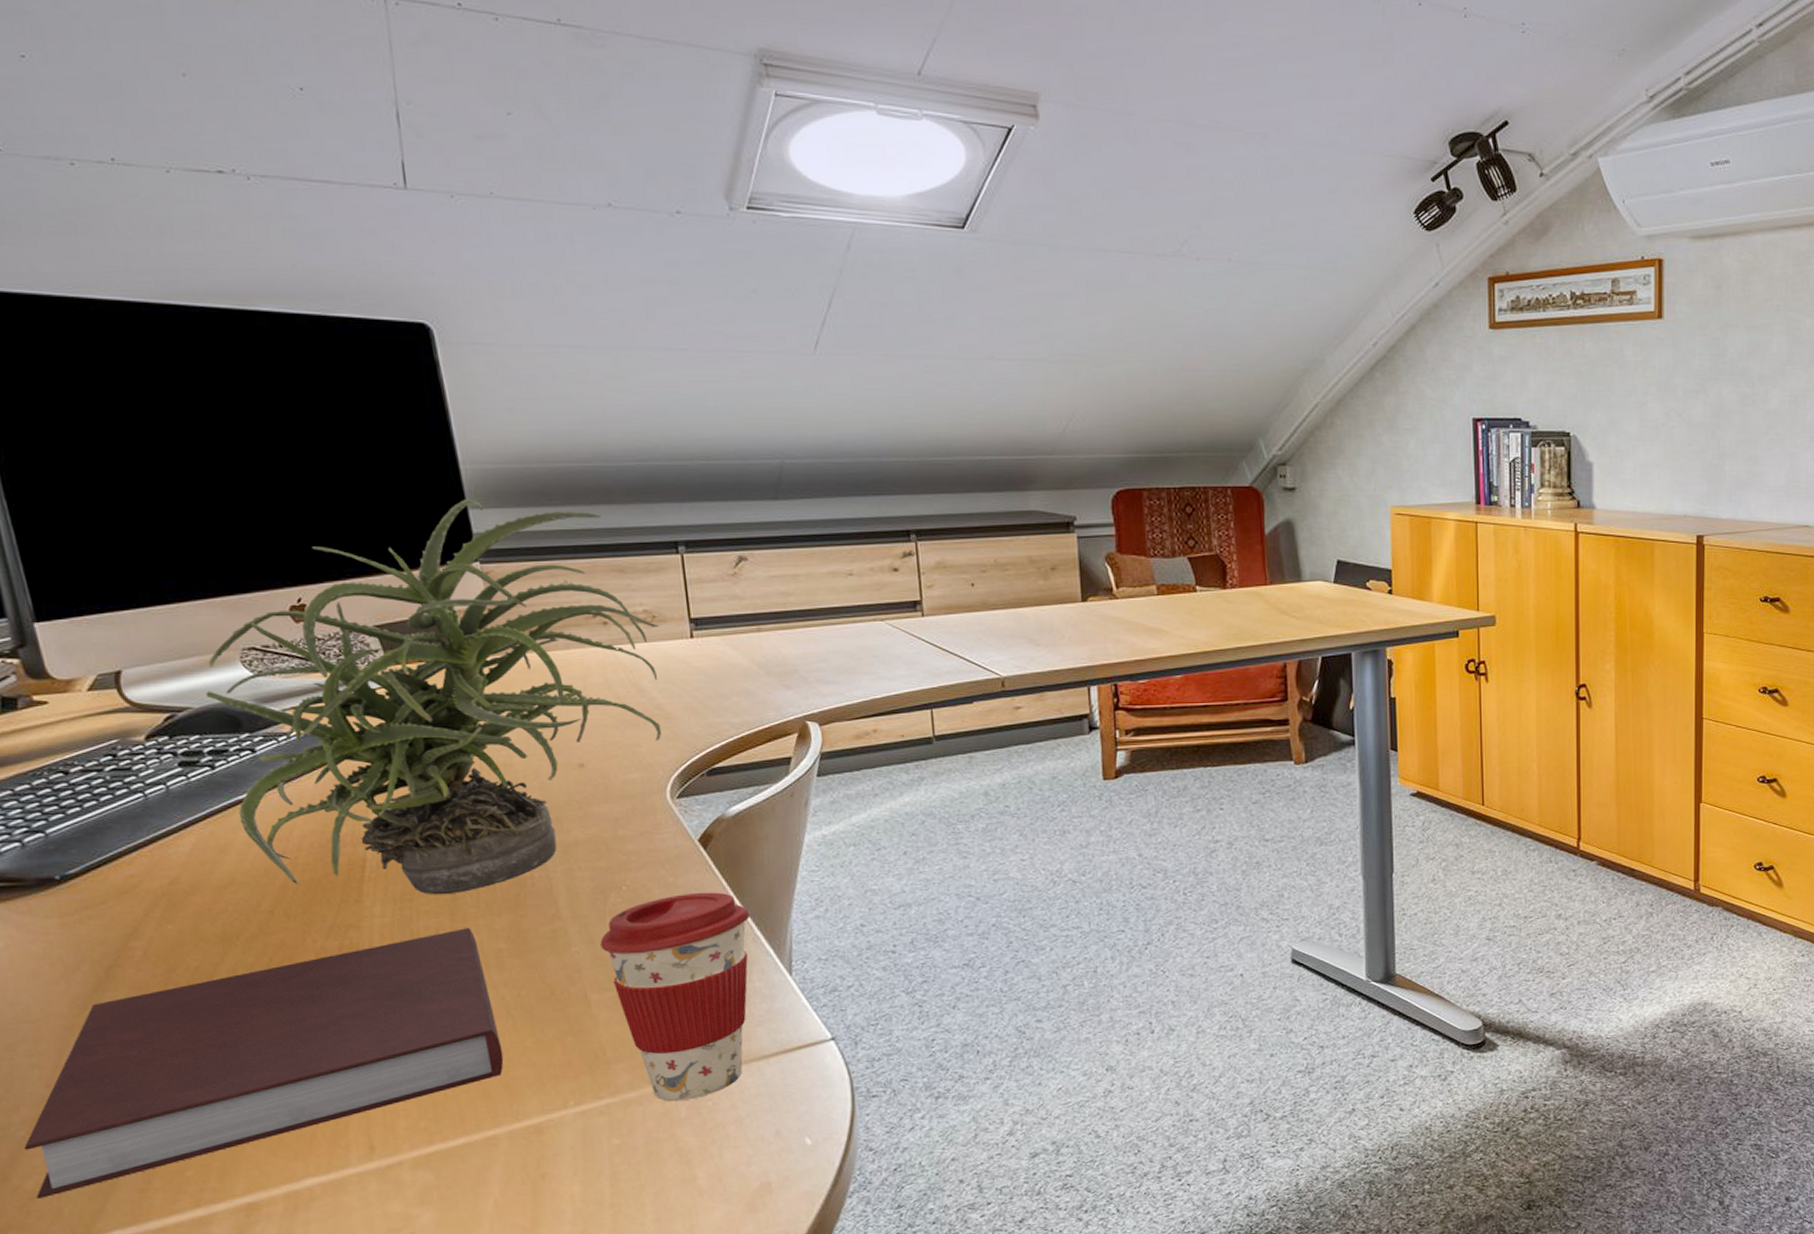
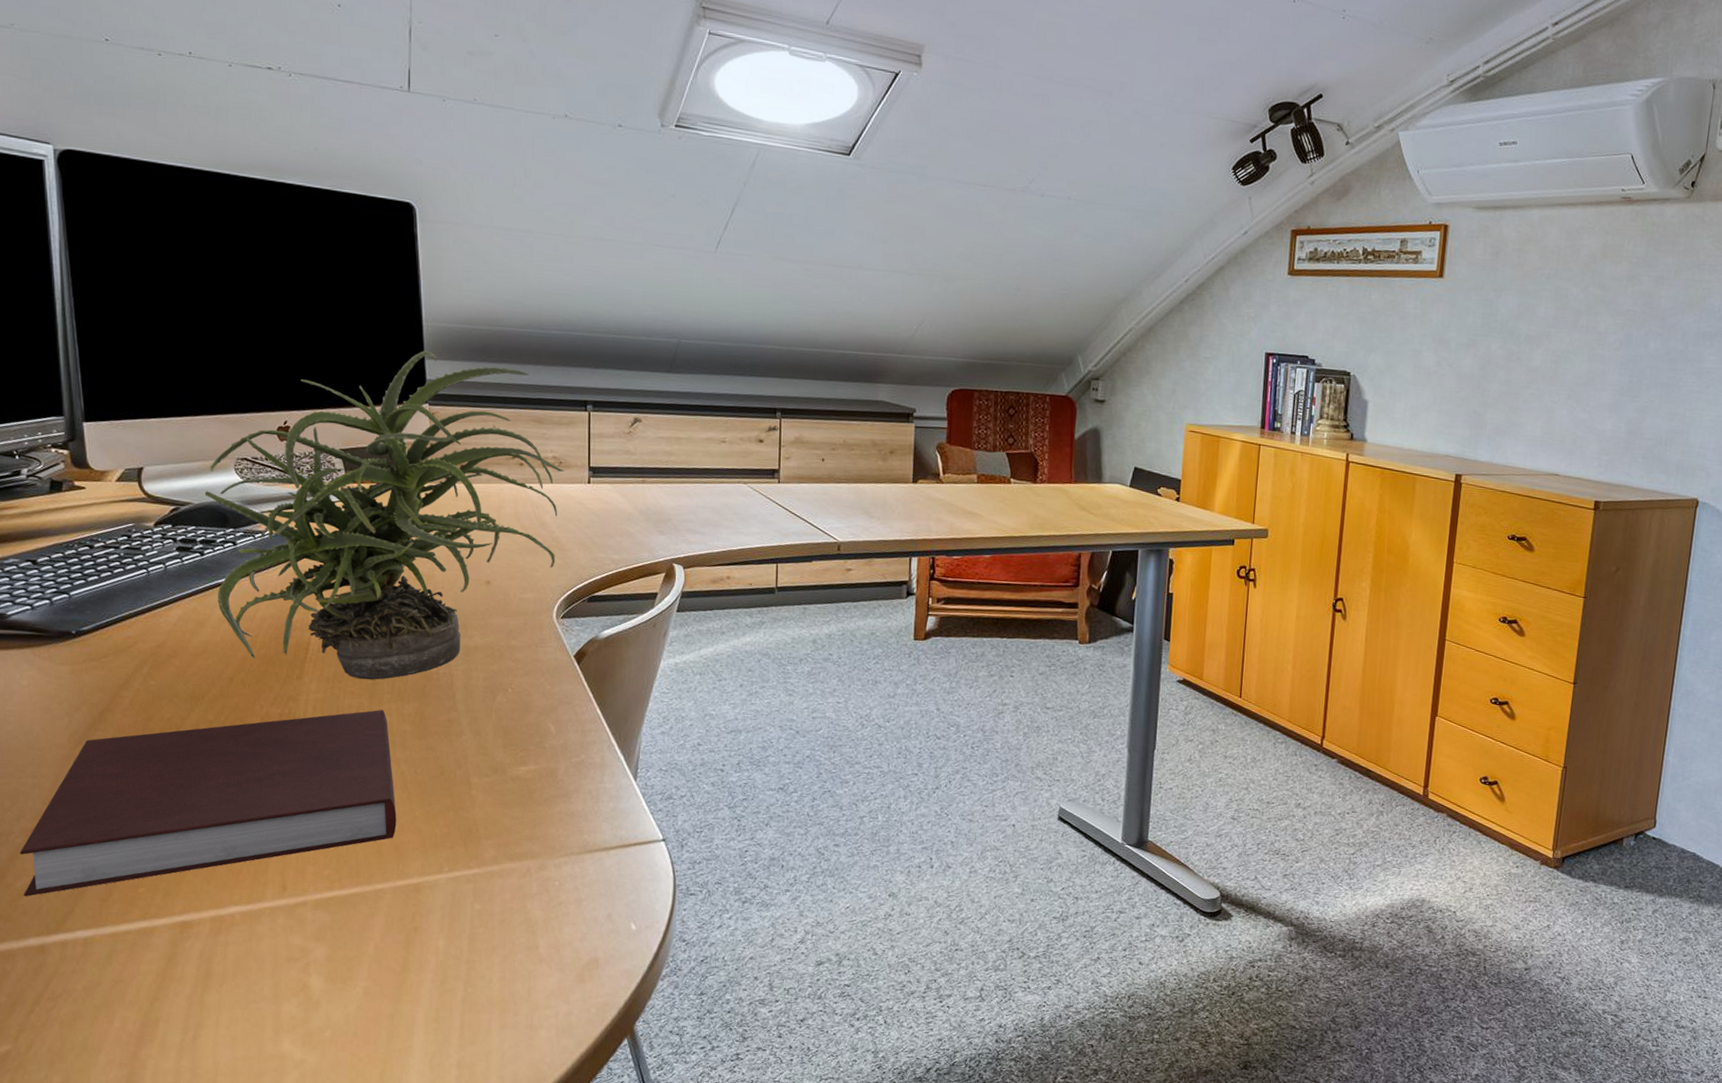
coffee cup: present [600,892,750,1102] -> none [485,700,609,879]

